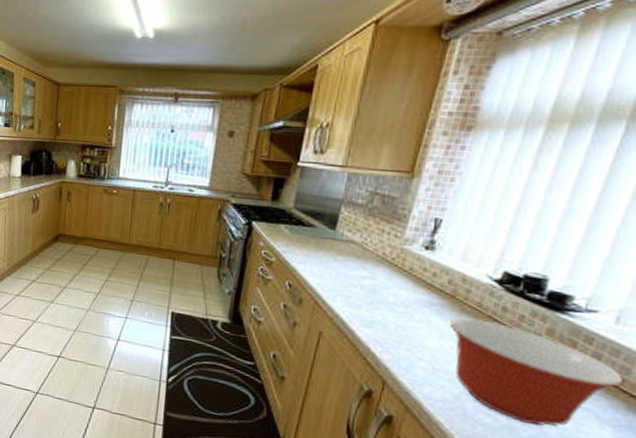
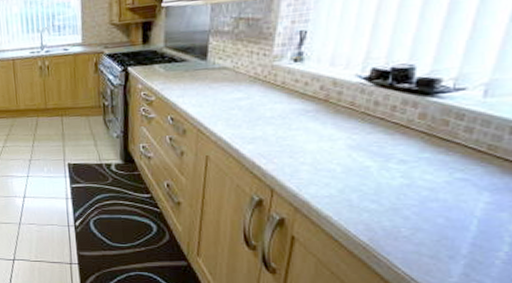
mixing bowl: present [448,317,624,427] -> none [325,116,497,203]

